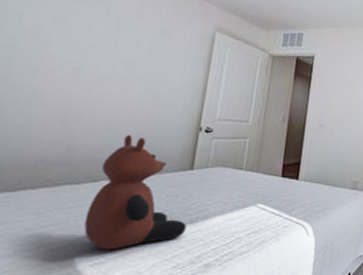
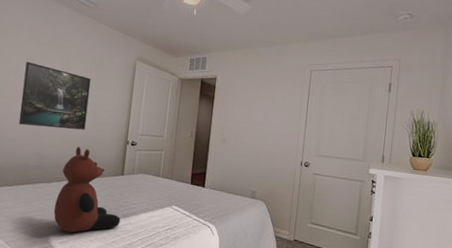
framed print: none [33,22,152,114] -> present [18,62,91,130]

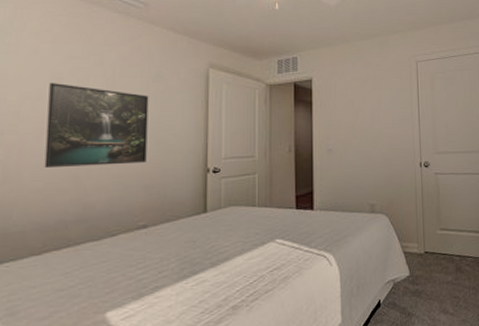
teddy bear: present [53,147,121,233] -> none [109,185,208,303]

